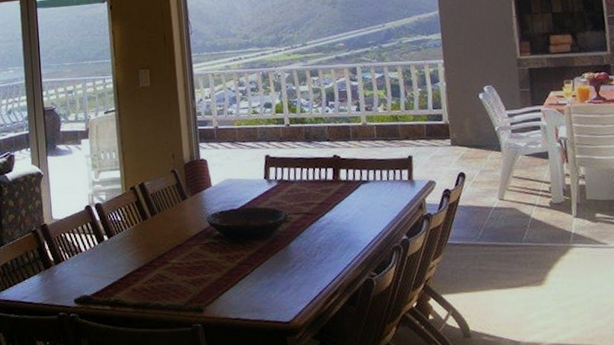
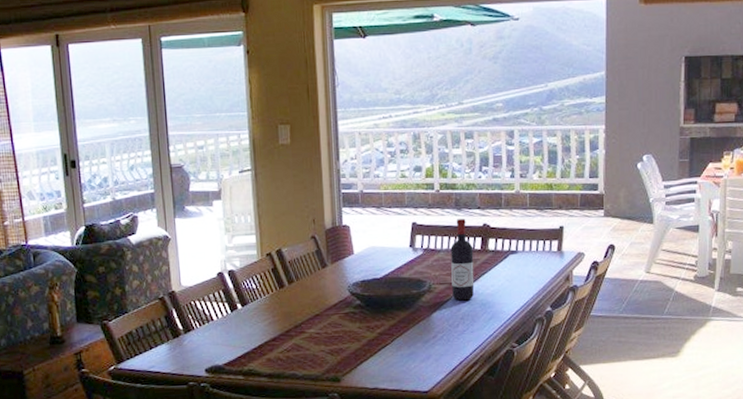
wine bottle: none [303,151,329,230] -> present [450,219,475,301]

